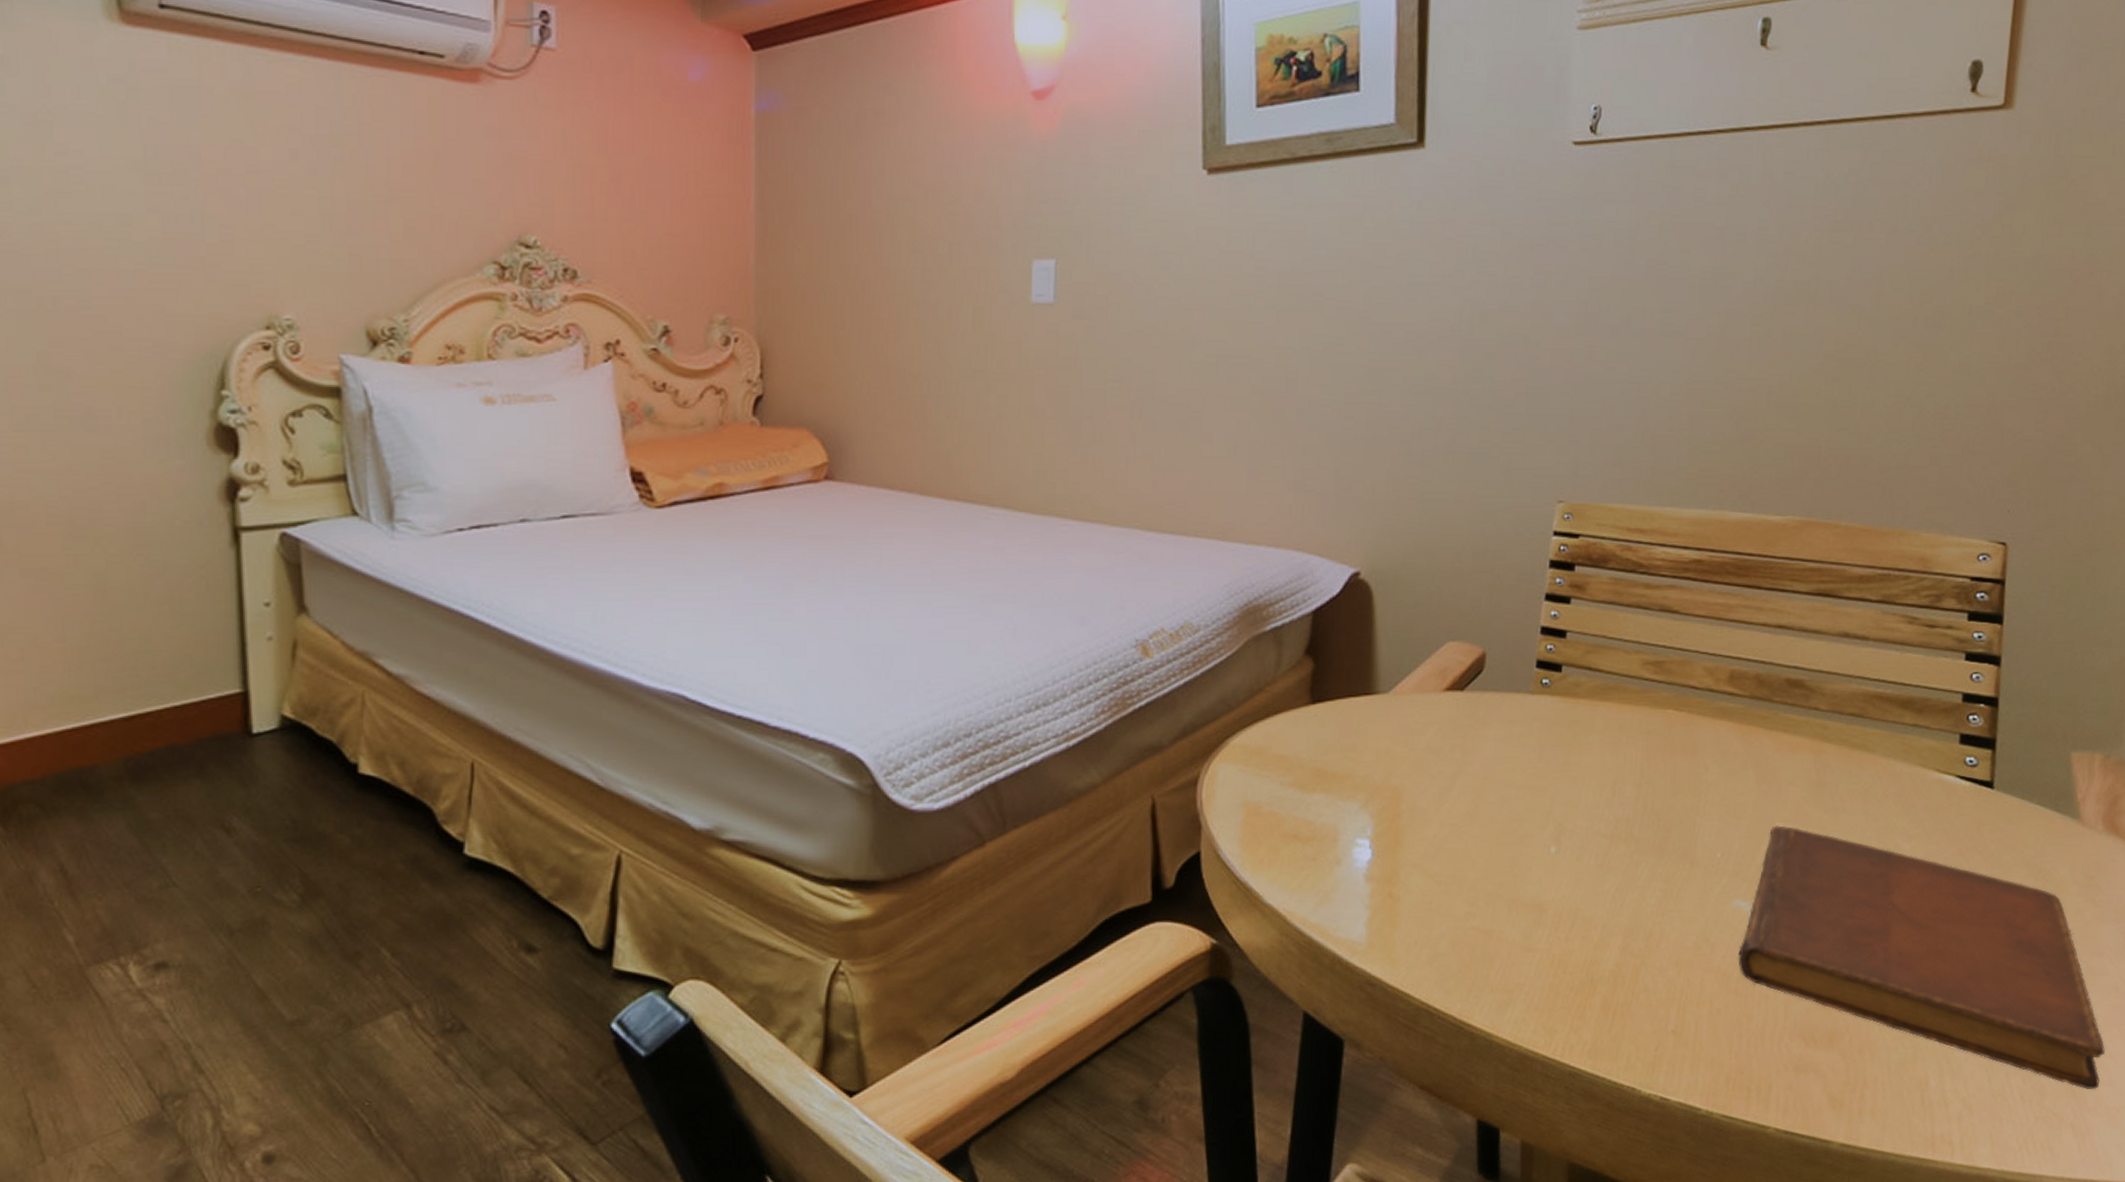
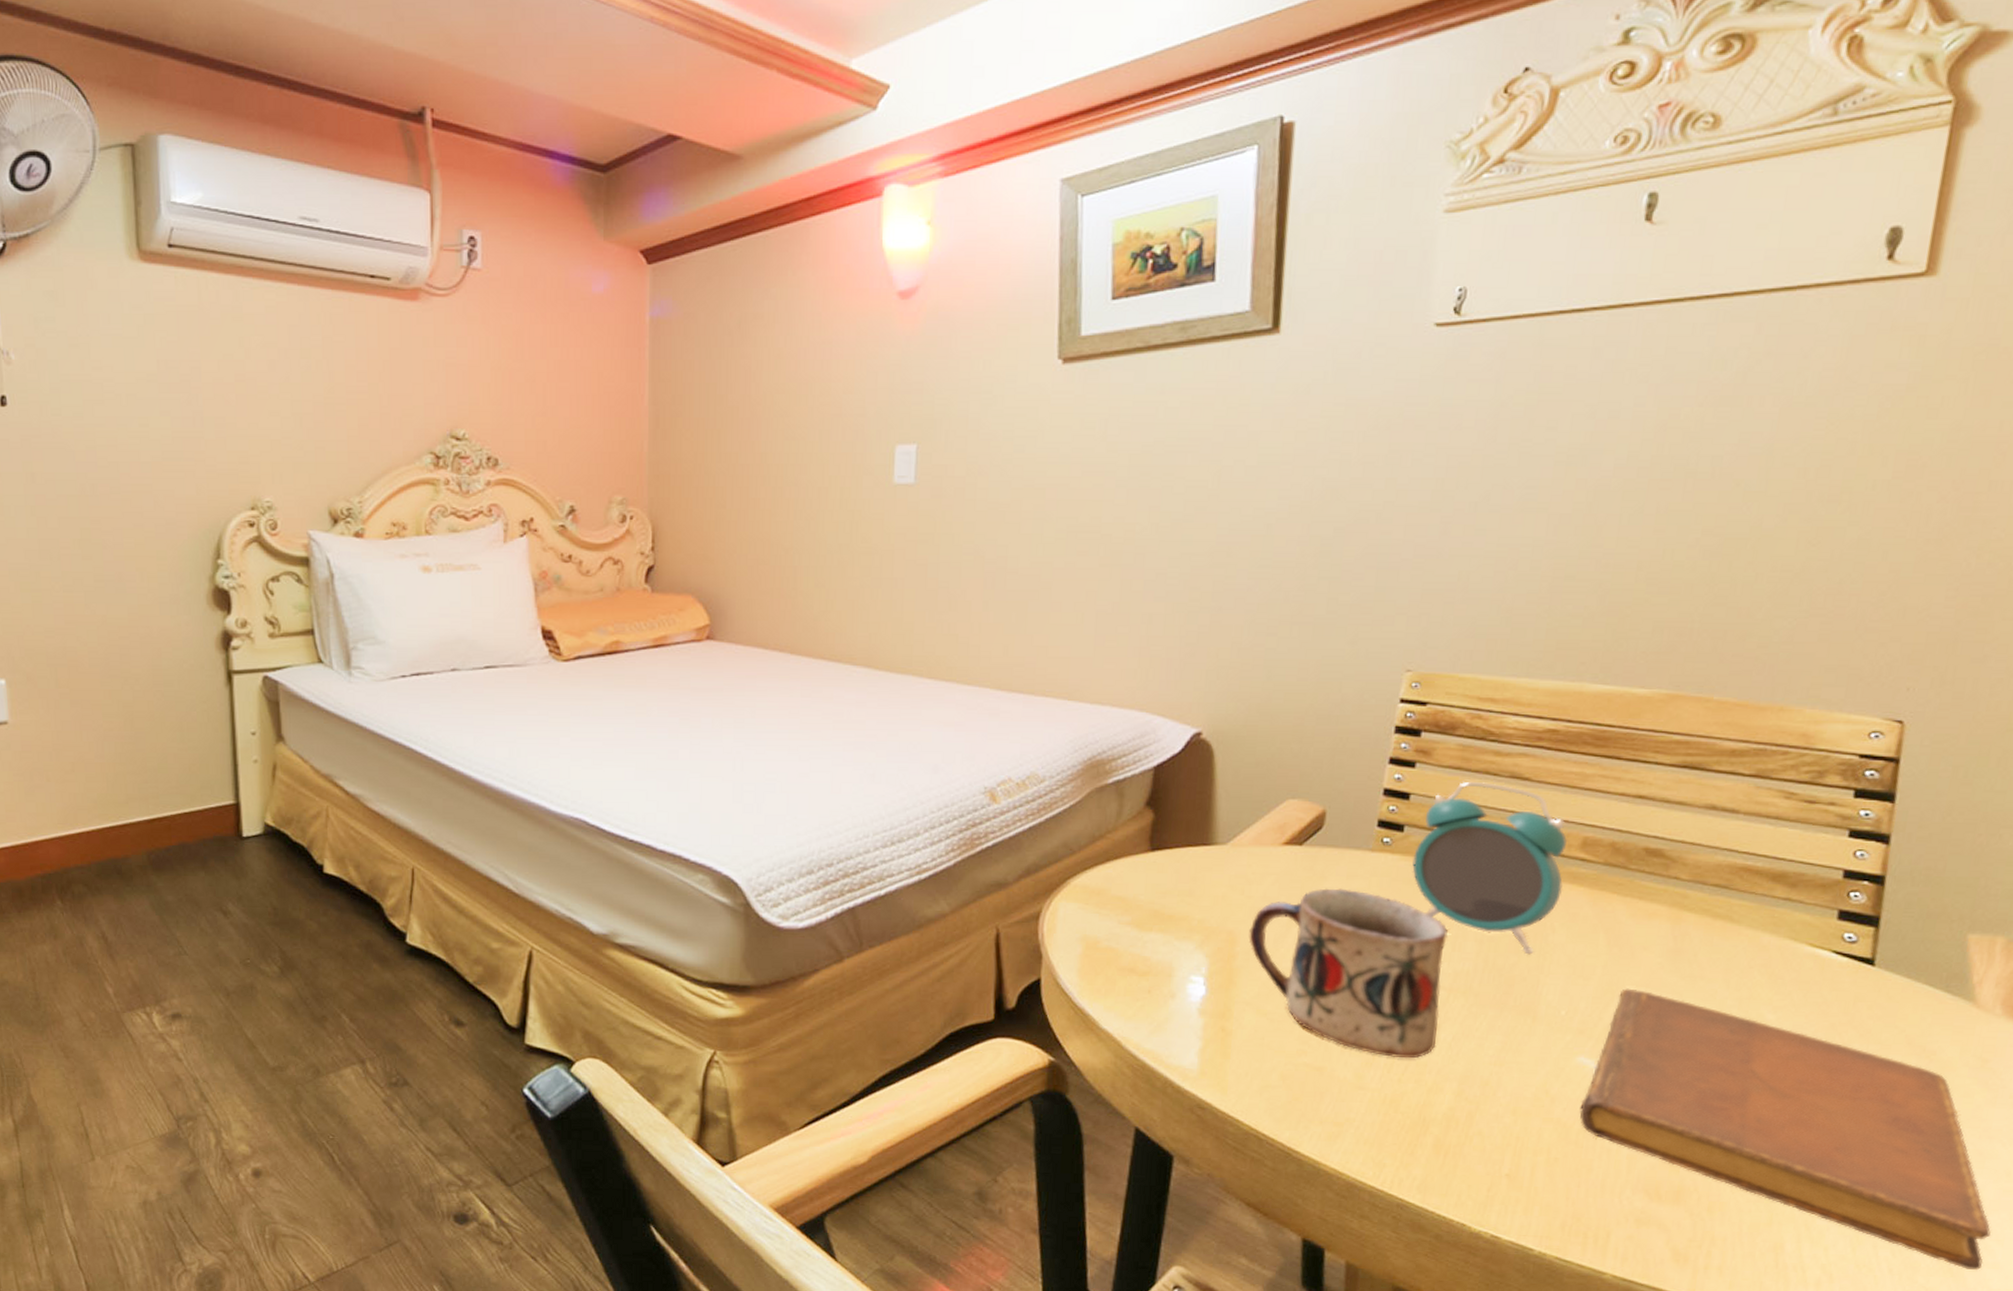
mug: none [1413,735,1607,914] -> present [1249,888,1448,1059]
alarm clock: none [1571,616,1716,796] -> present [1412,781,1568,955]

